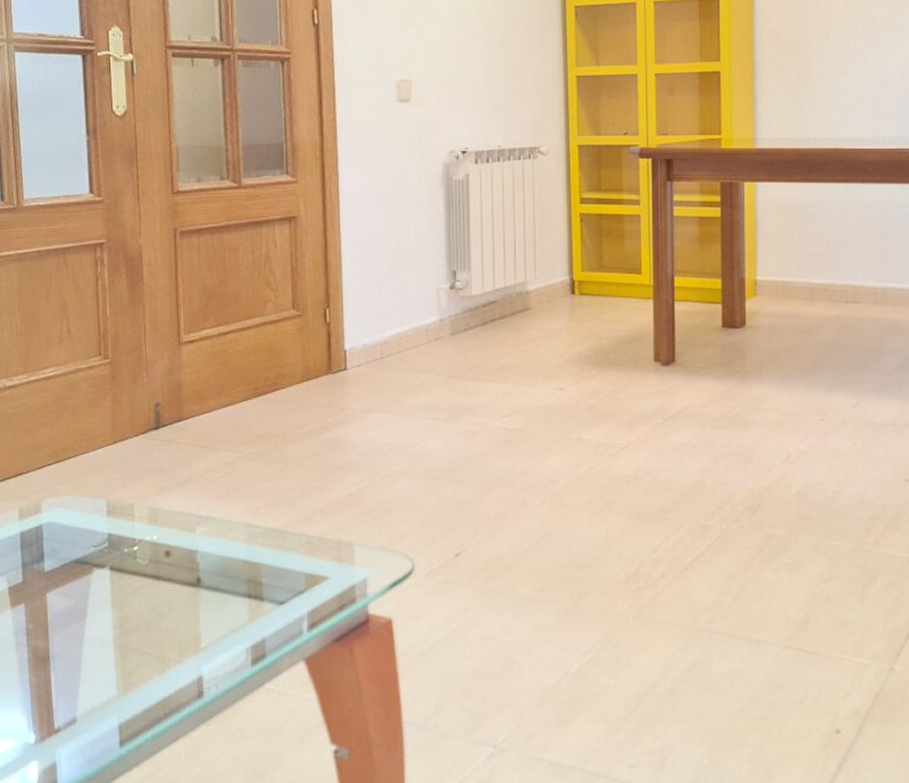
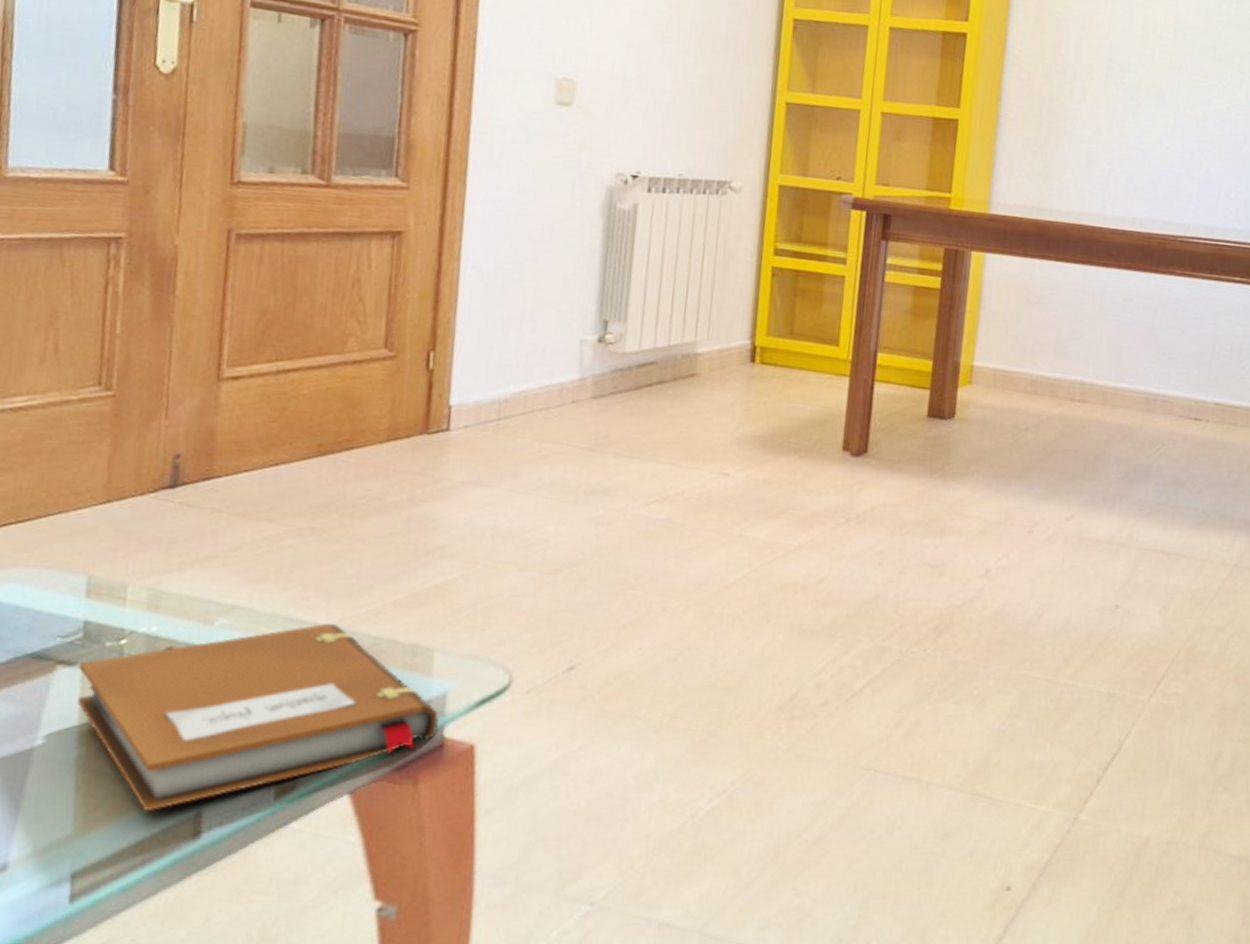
notebook: none [108,527,363,678] -> present [77,623,439,812]

